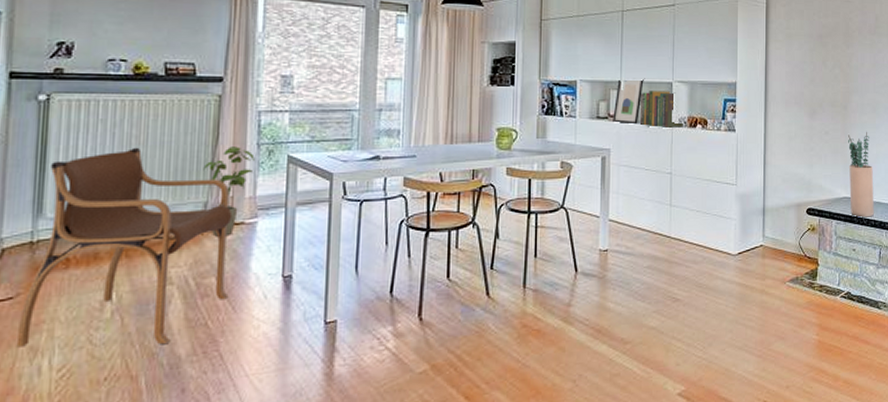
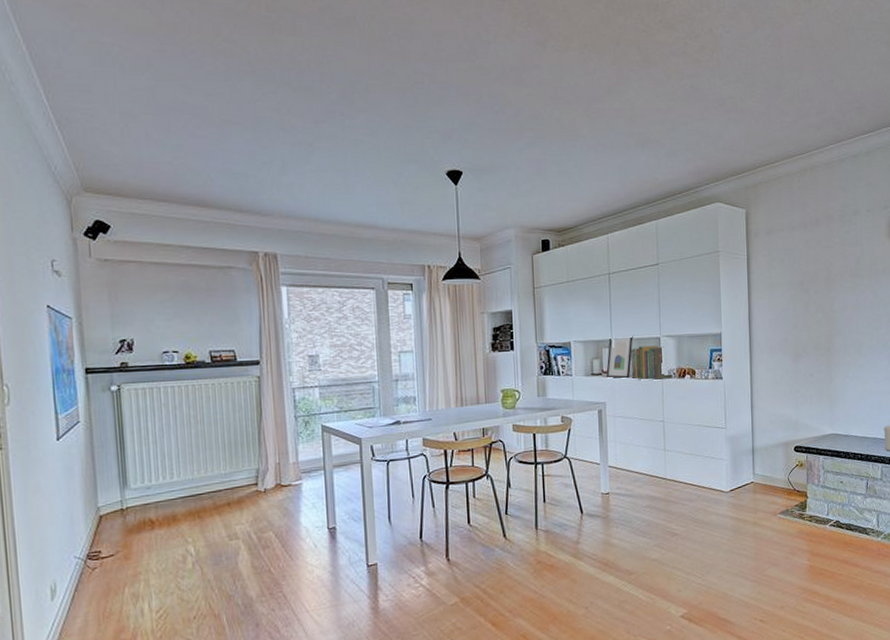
armchair: present [16,147,233,348] -> none [120,425,285,595]
house plant: present [203,147,255,235] -> none [252,420,295,497]
vase: present [848,131,874,218] -> none [833,370,860,452]

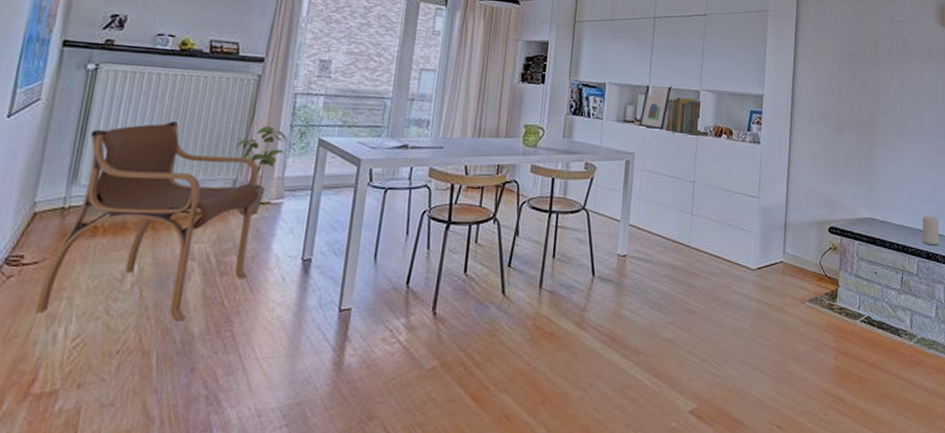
armchair: none [120,425,285,595] -> present [35,120,260,319]
house plant: none [252,420,295,497] -> present [236,126,287,214]

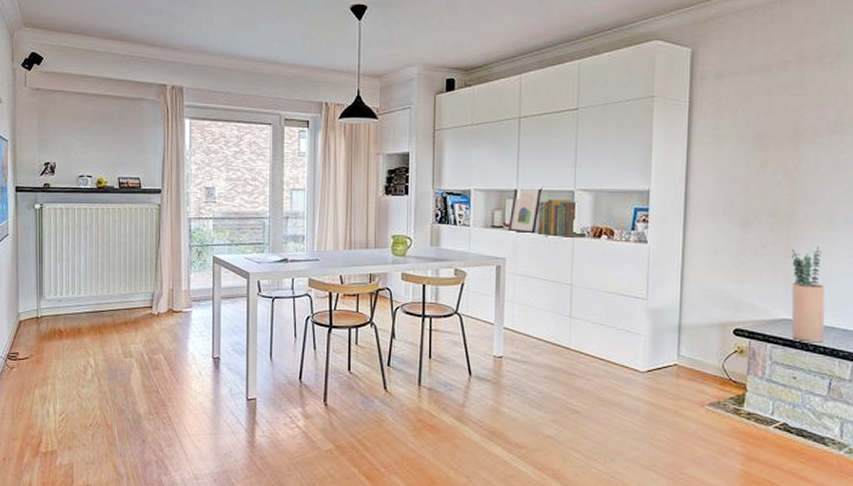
armchair: present [35,120,260,319] -> none [32,246,173,403]
house plant: present [236,126,287,214] -> none [150,248,188,321]
vase: none [873,152,898,240] -> present [791,245,826,343]

